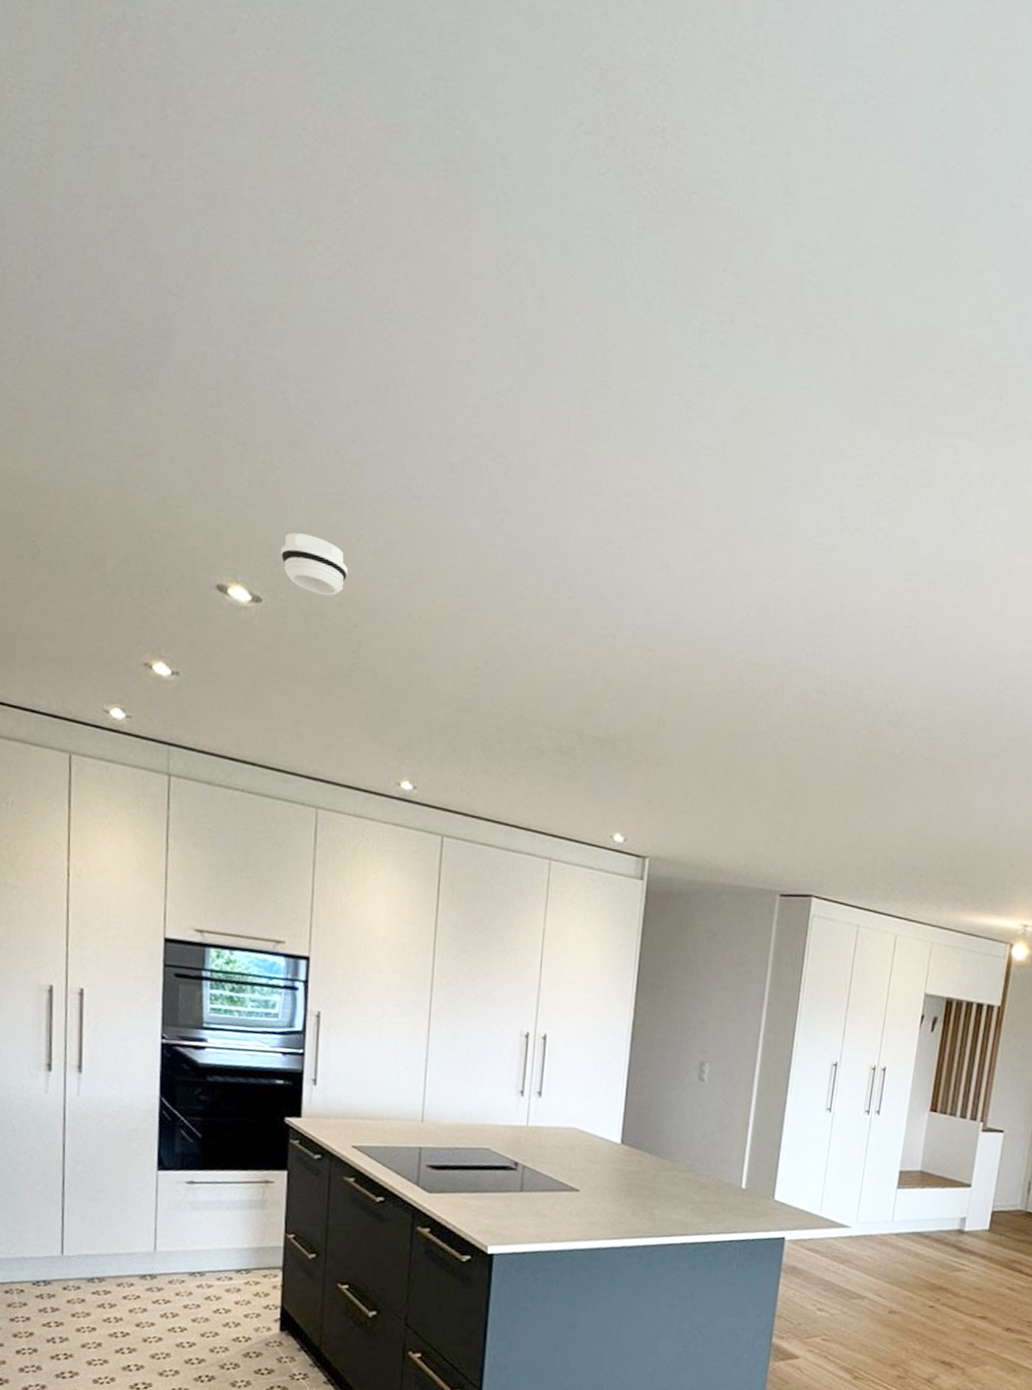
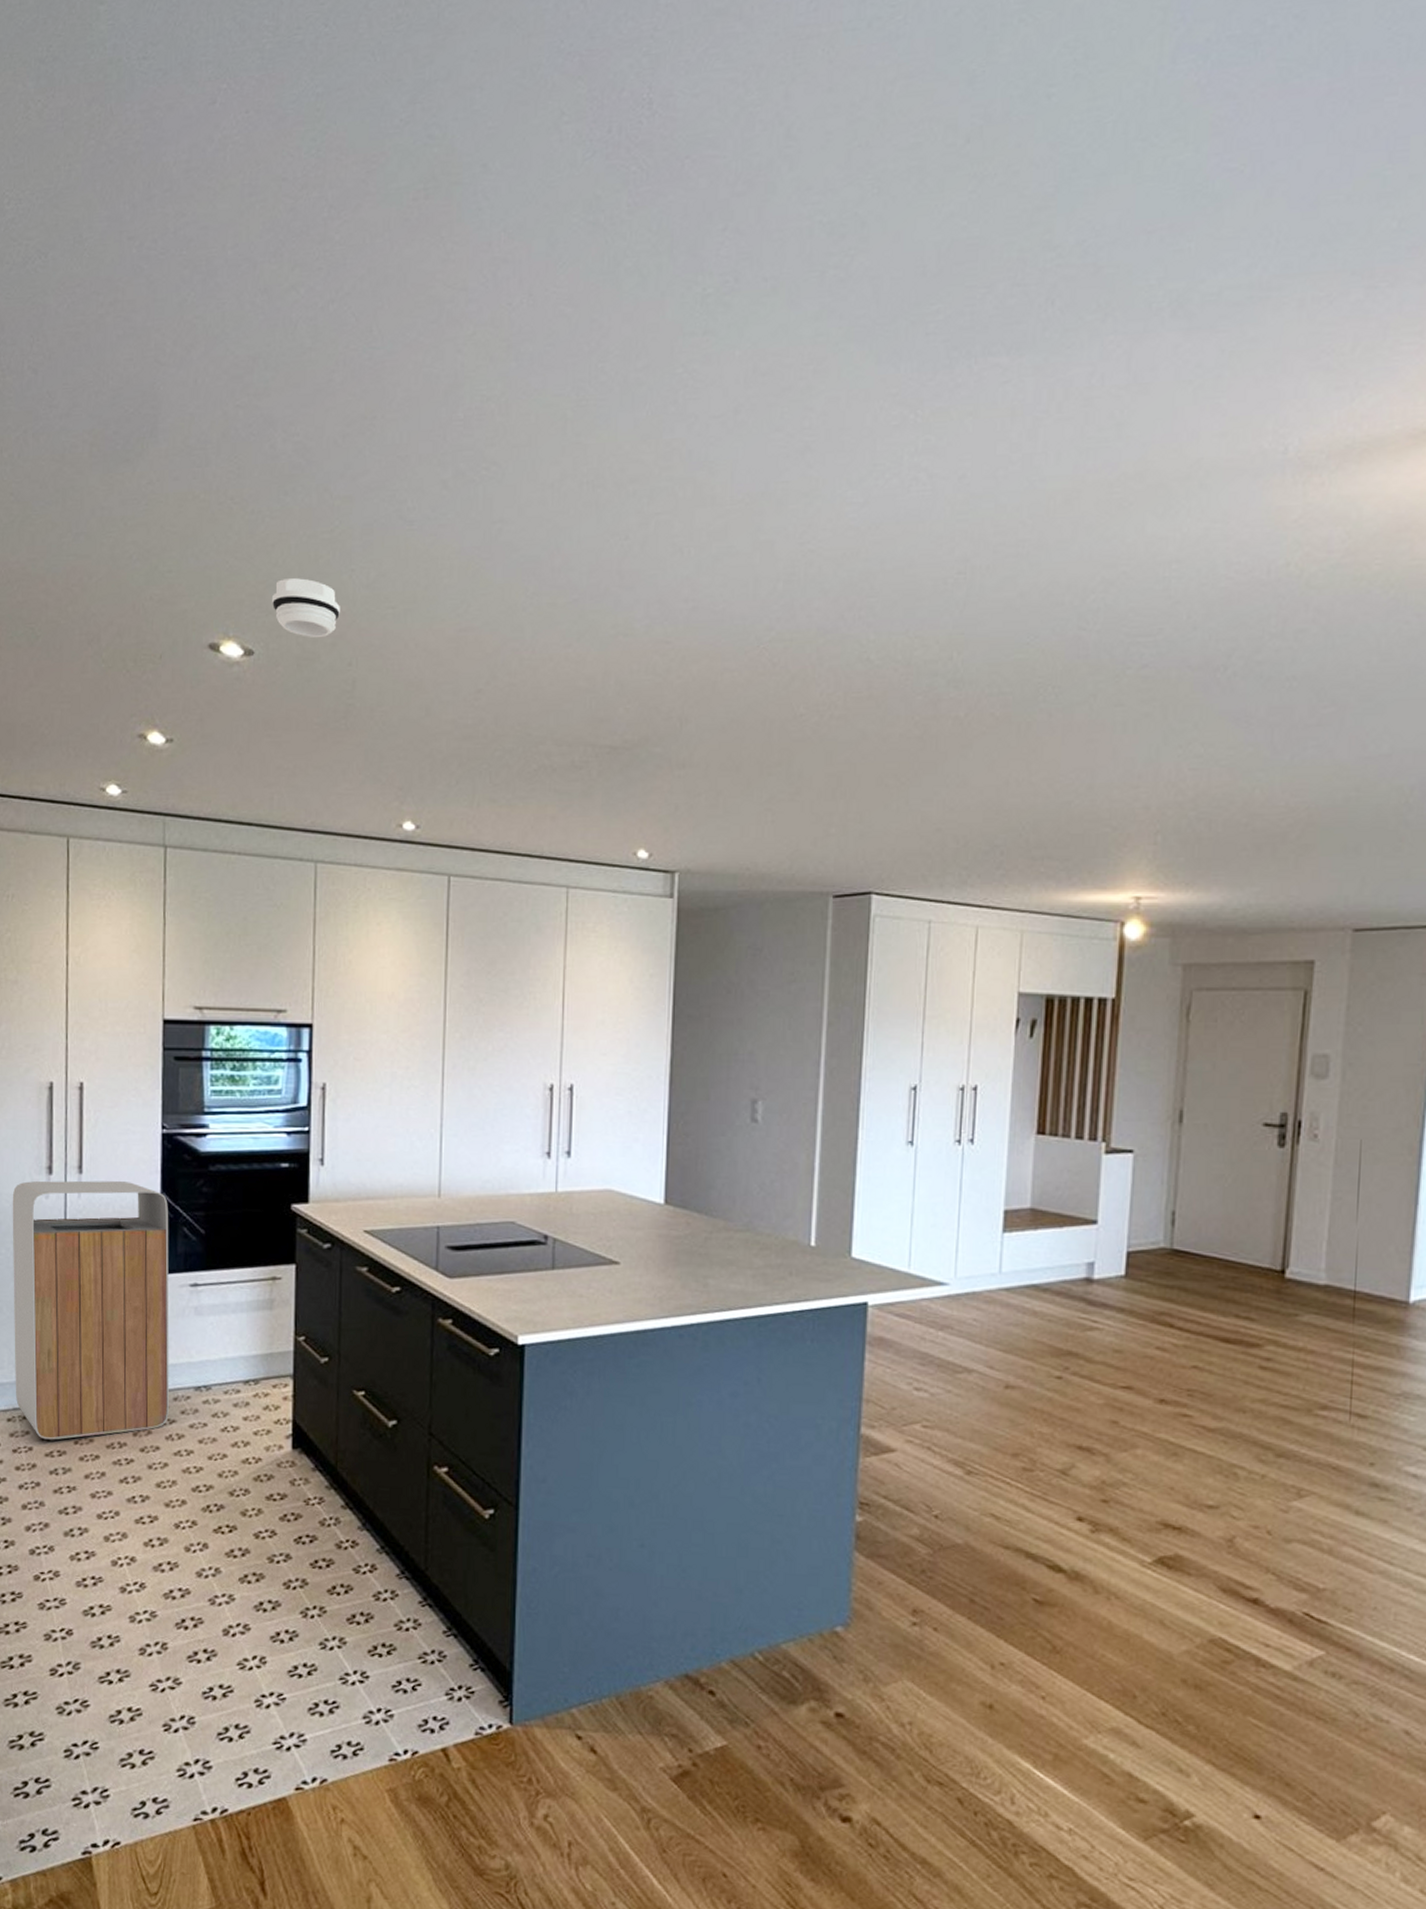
trash can: none [10,1075,167,1312] -> present [12,1180,169,1440]

